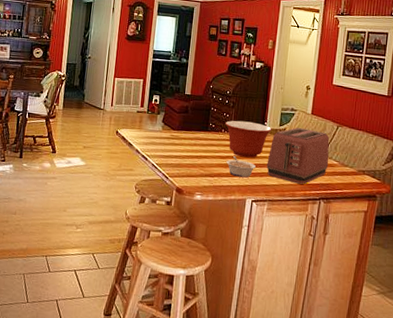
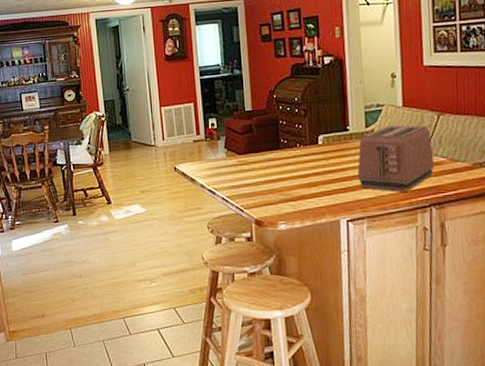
mixing bowl: present [225,120,272,158] -> none [299,129,357,172]
legume: present [226,156,256,178] -> none [308,173,345,196]

